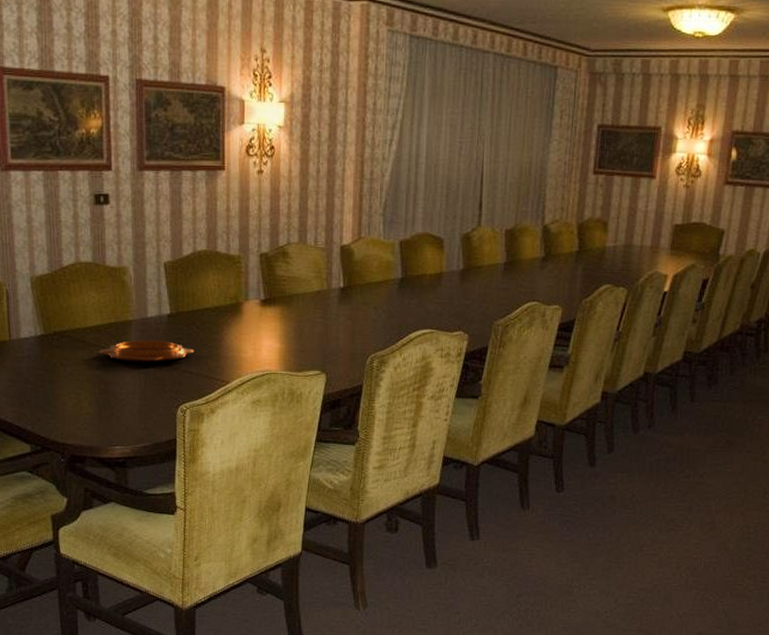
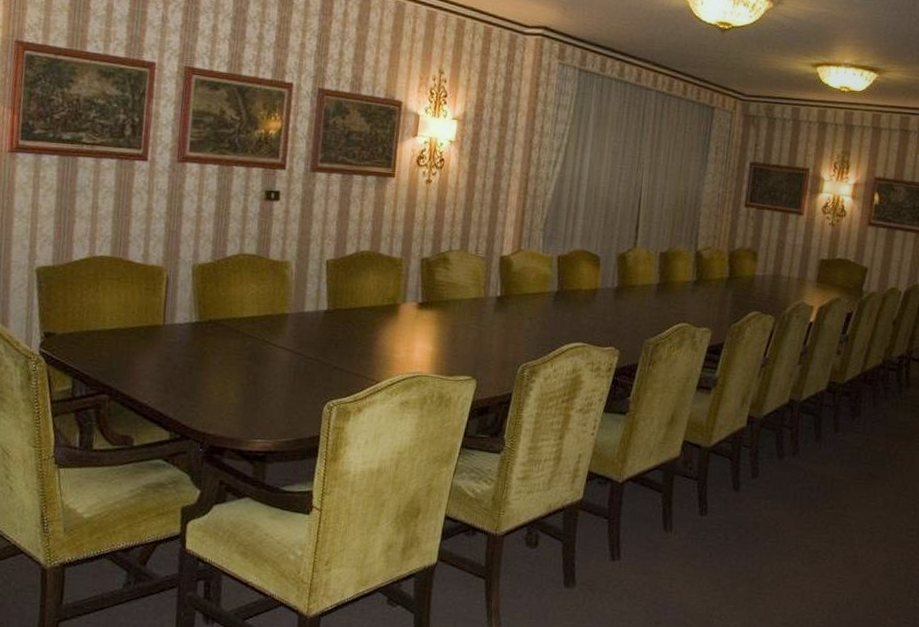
decorative bowl: present [99,340,195,363] -> none [252,333,348,358]

